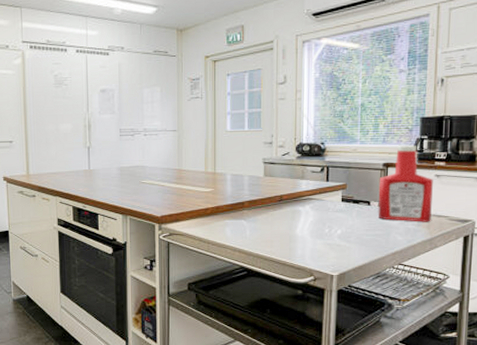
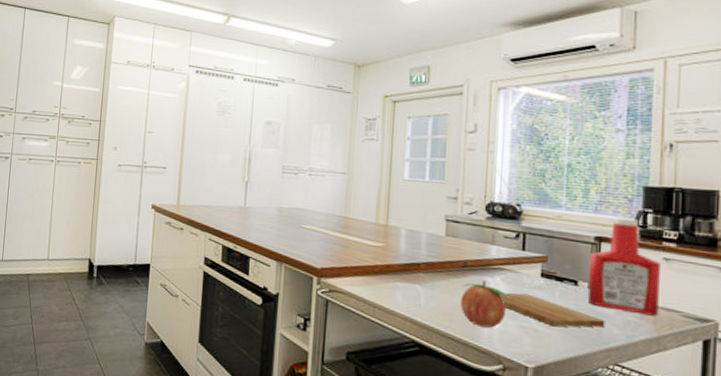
fruit: none [279,210,317,248] -> present [460,281,509,328]
cutting board: none [309,217,391,241] -> present [499,292,605,328]

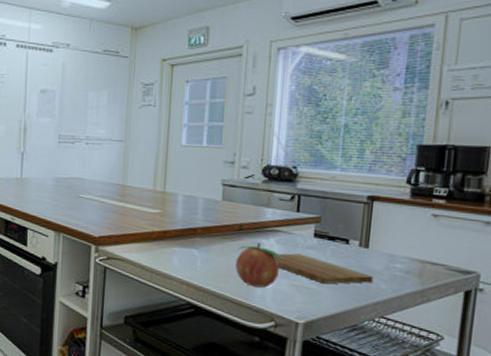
ketchup bottle: present [587,216,661,316] -> none [357,175,429,270]

